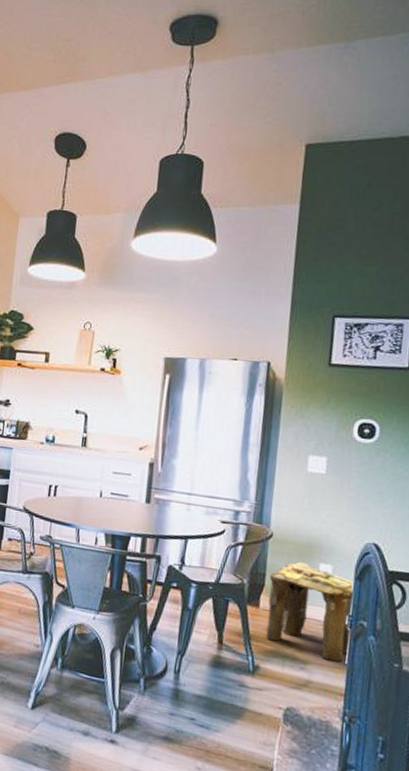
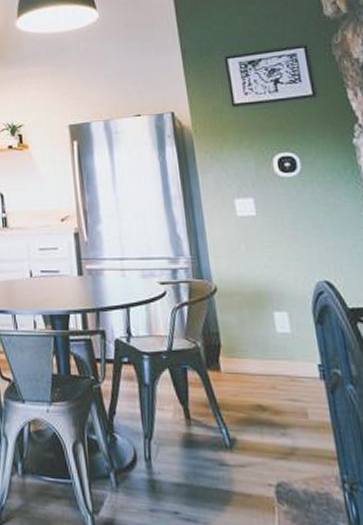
stool: present [266,562,356,662] -> none [223,314,328,421]

